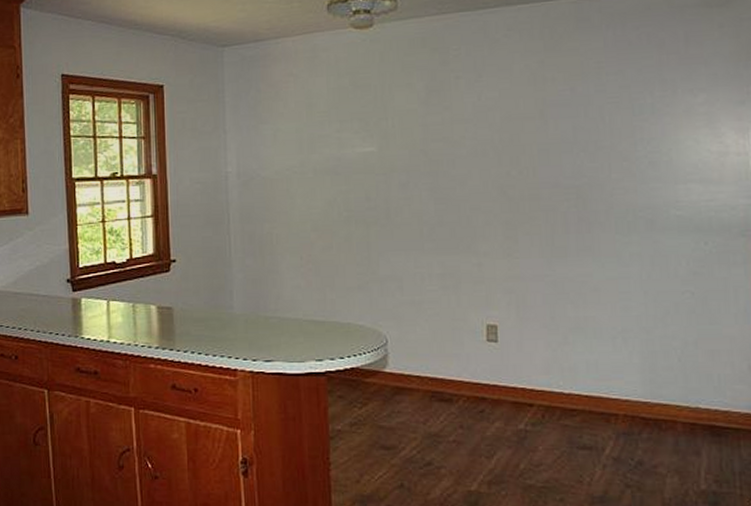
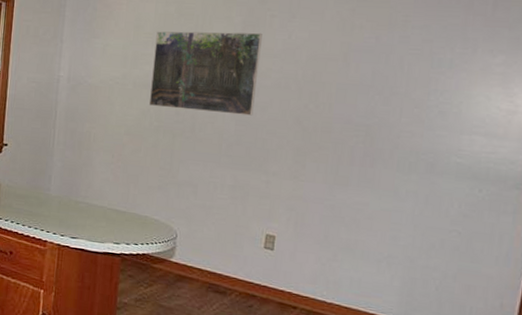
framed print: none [332,97,452,195] -> present [148,31,262,116]

